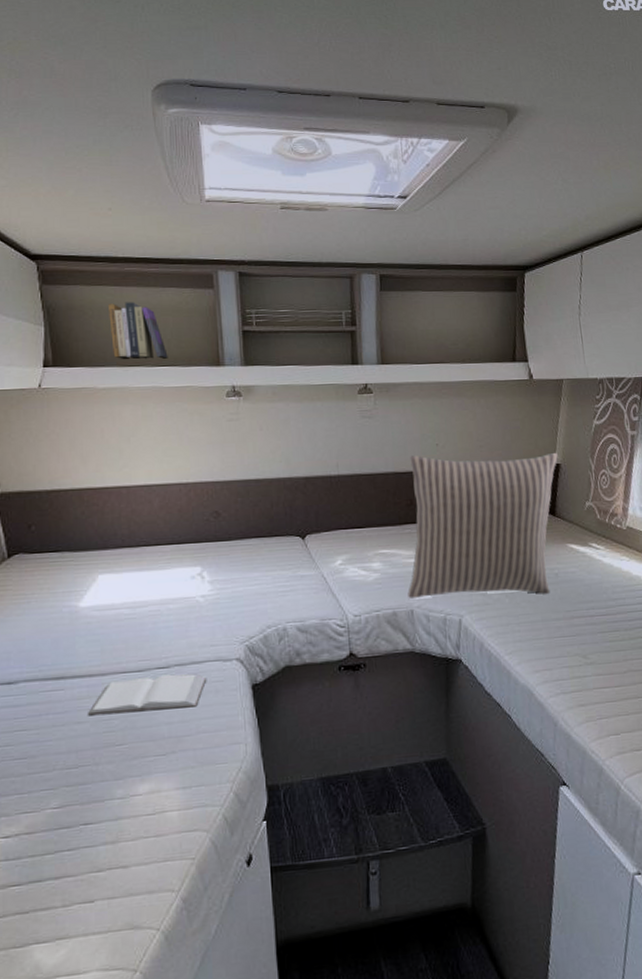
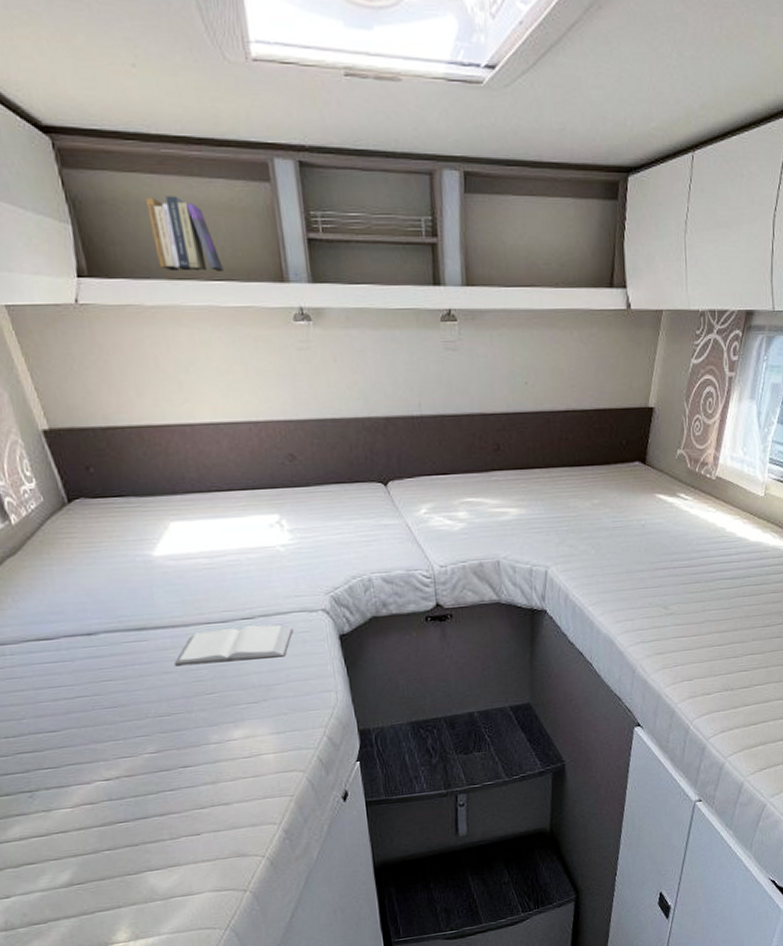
pillow: present [408,452,559,598] -> none [494,394,653,549]

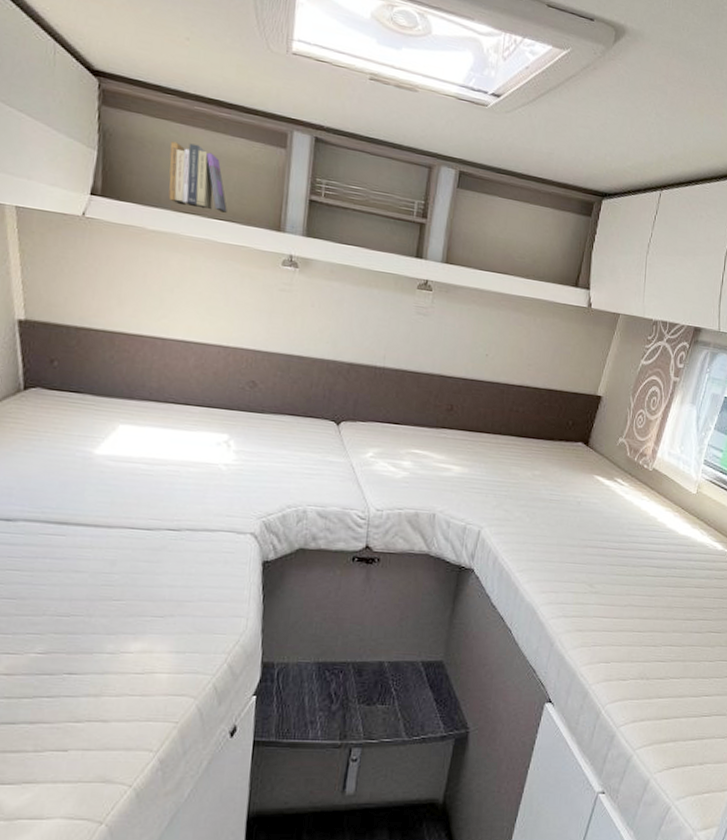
book: present [175,624,292,665] -> none [88,536,216,574]

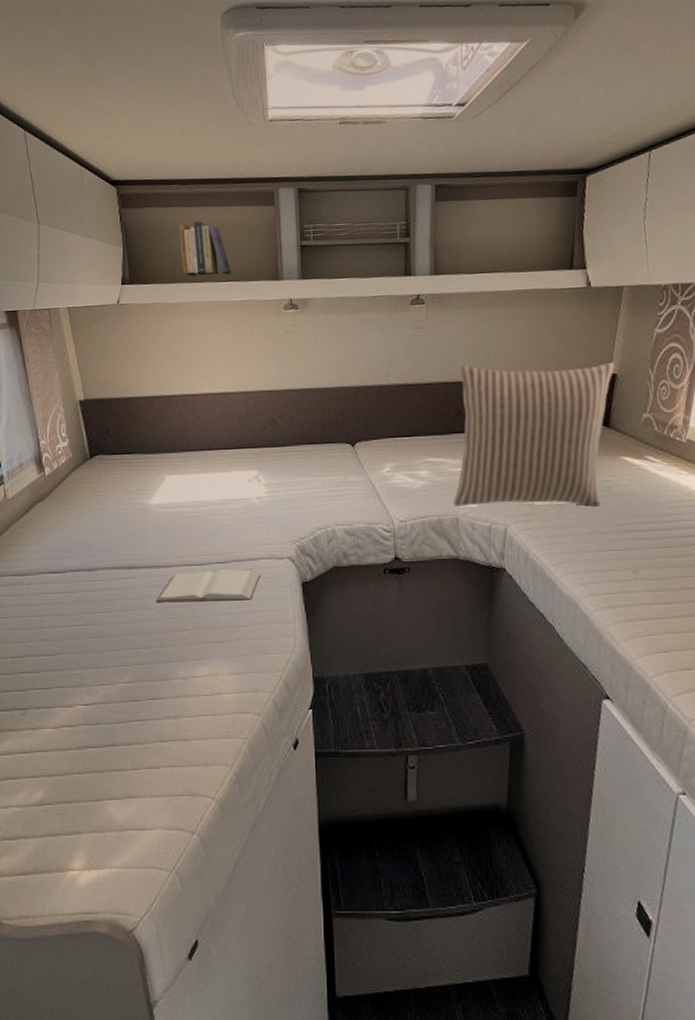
book: none [88,536,216,574] -> present [156,569,260,602]
pillow: none [432,361,602,520] -> present [453,362,616,507]

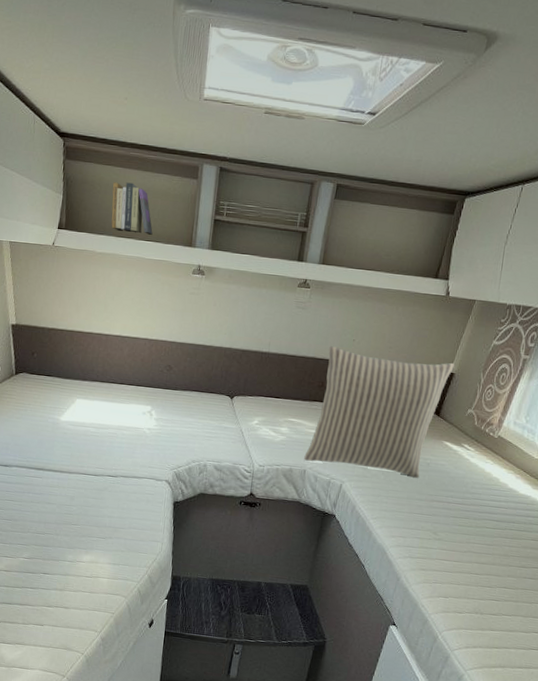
book: present [156,569,260,602] -> none [56,479,141,509]

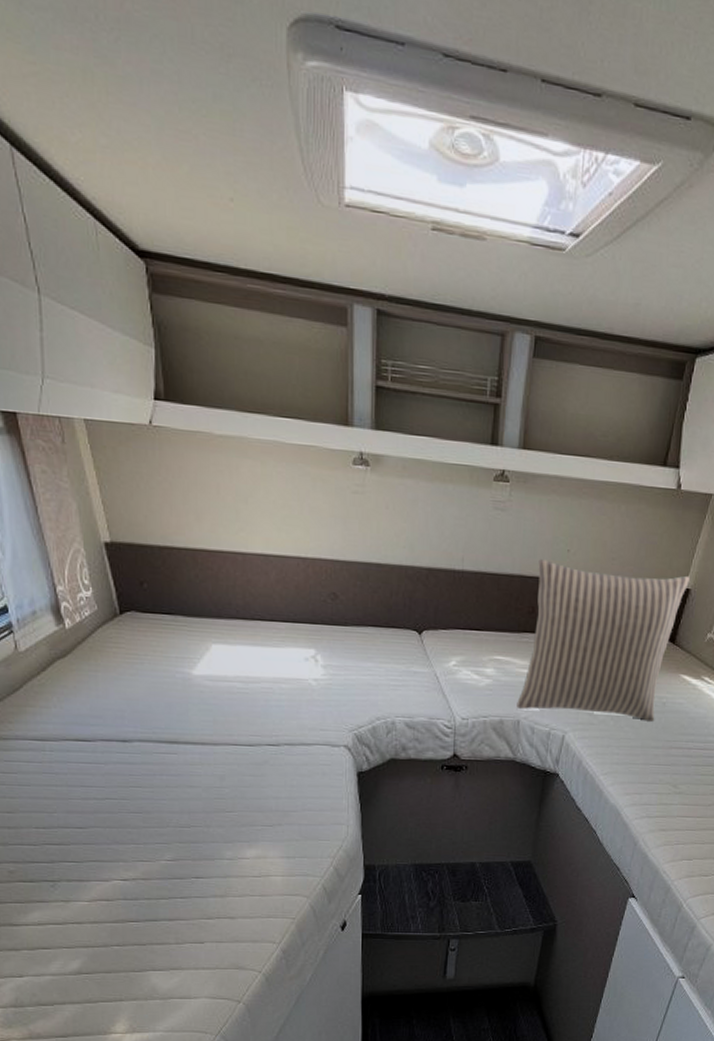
books: present [111,182,153,235] -> none [226,329,292,409]

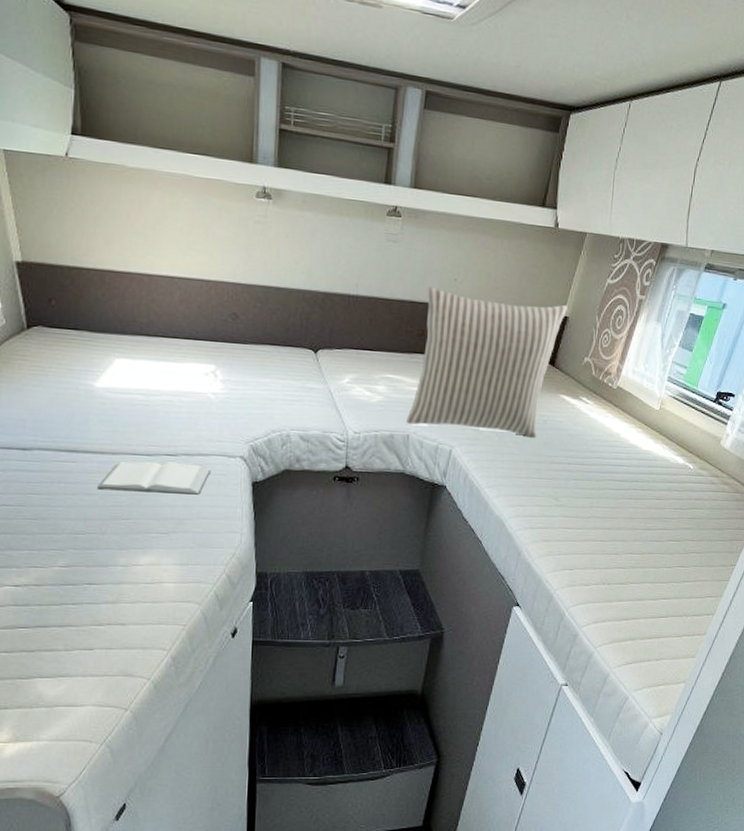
book: none [200,752,314,786] -> present [98,461,210,495]

